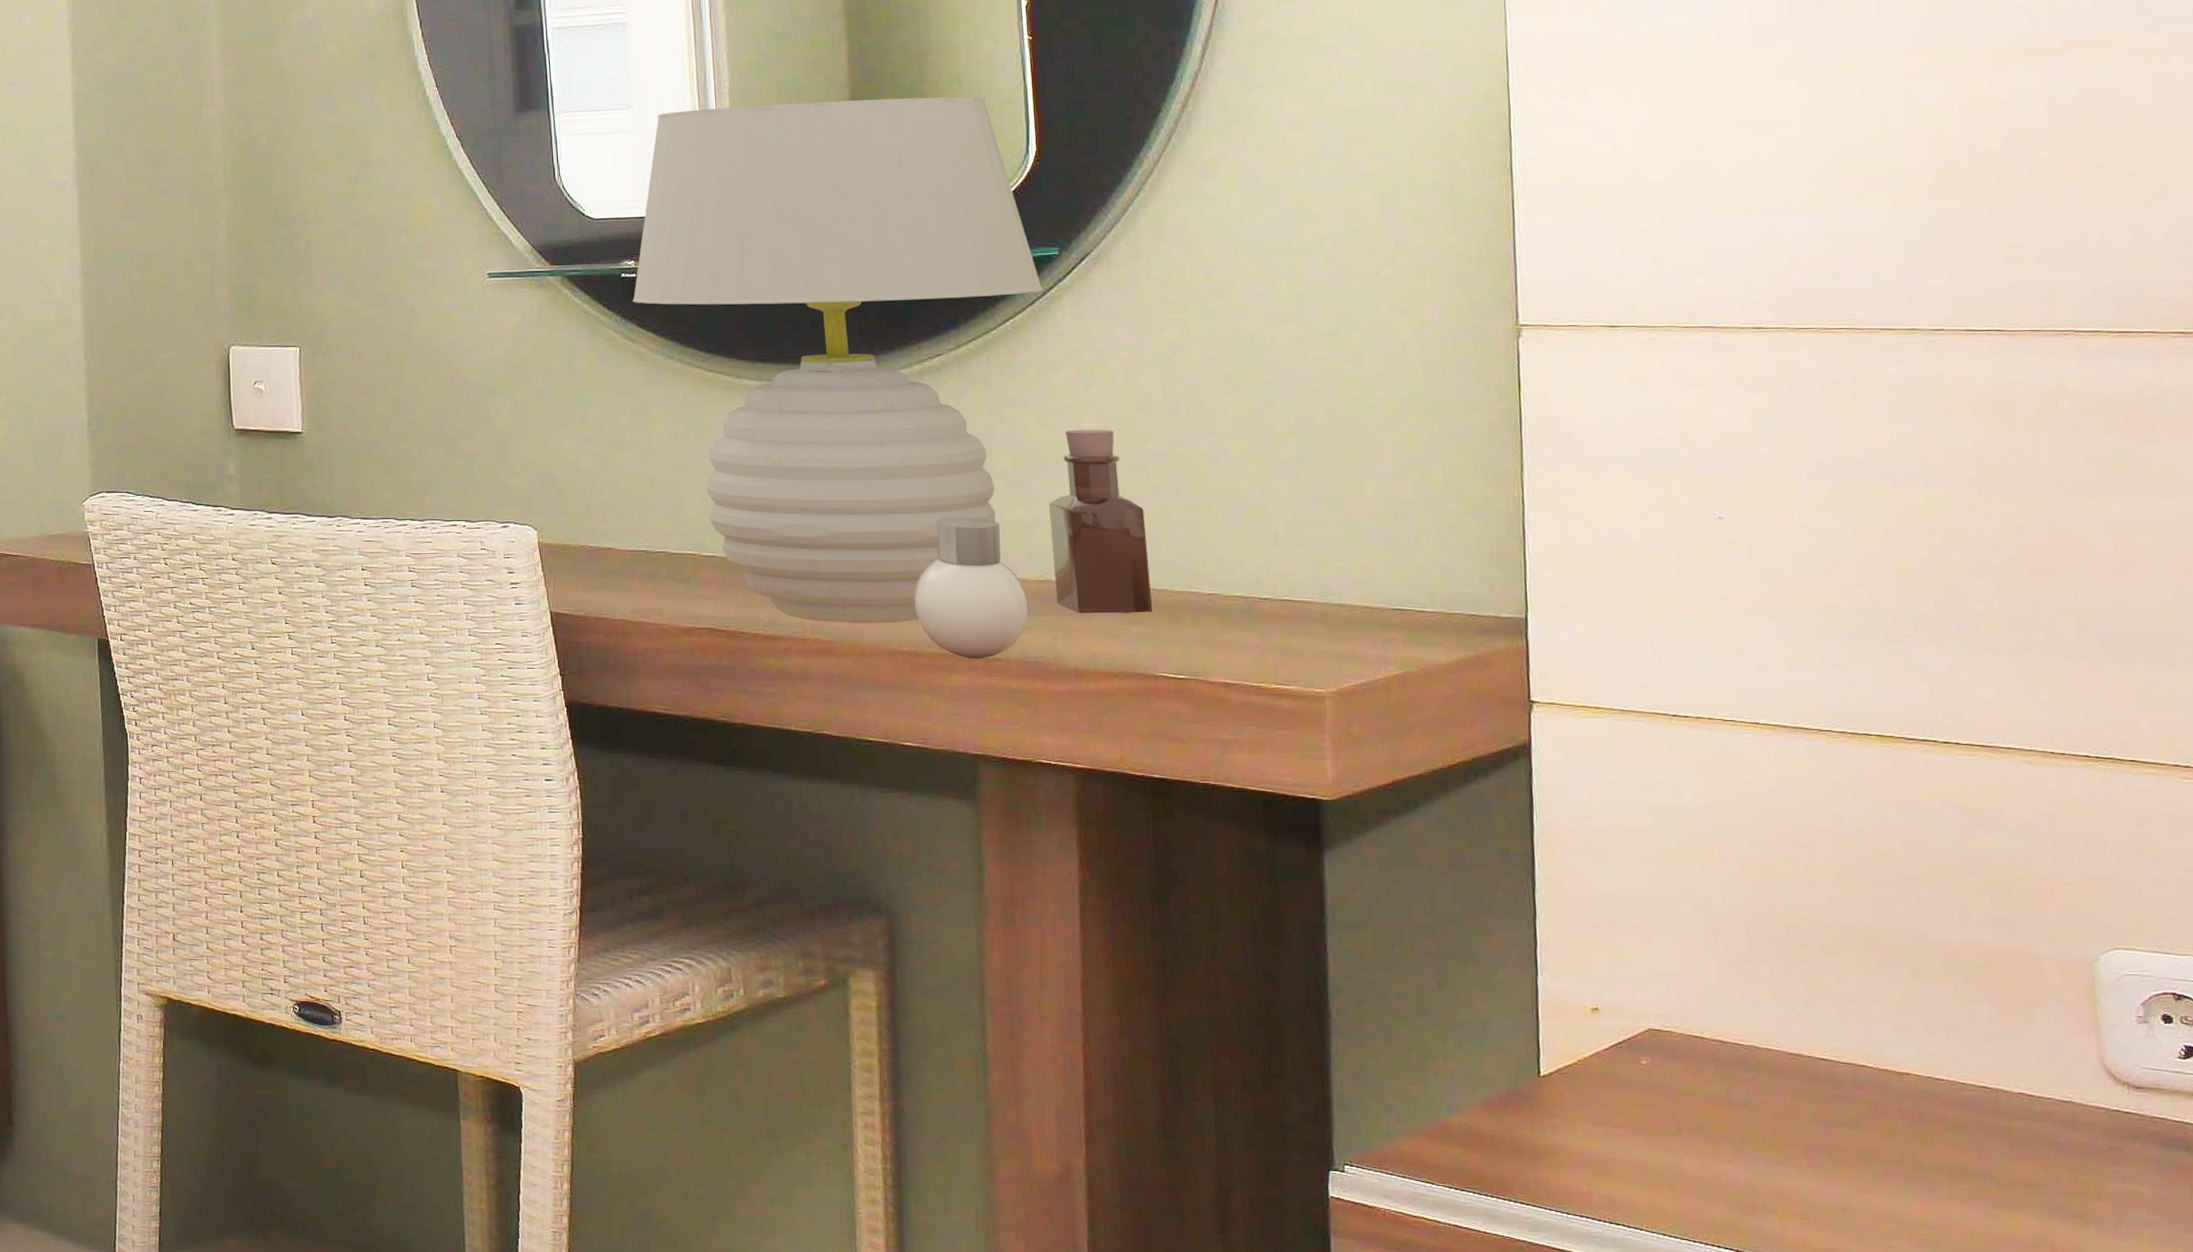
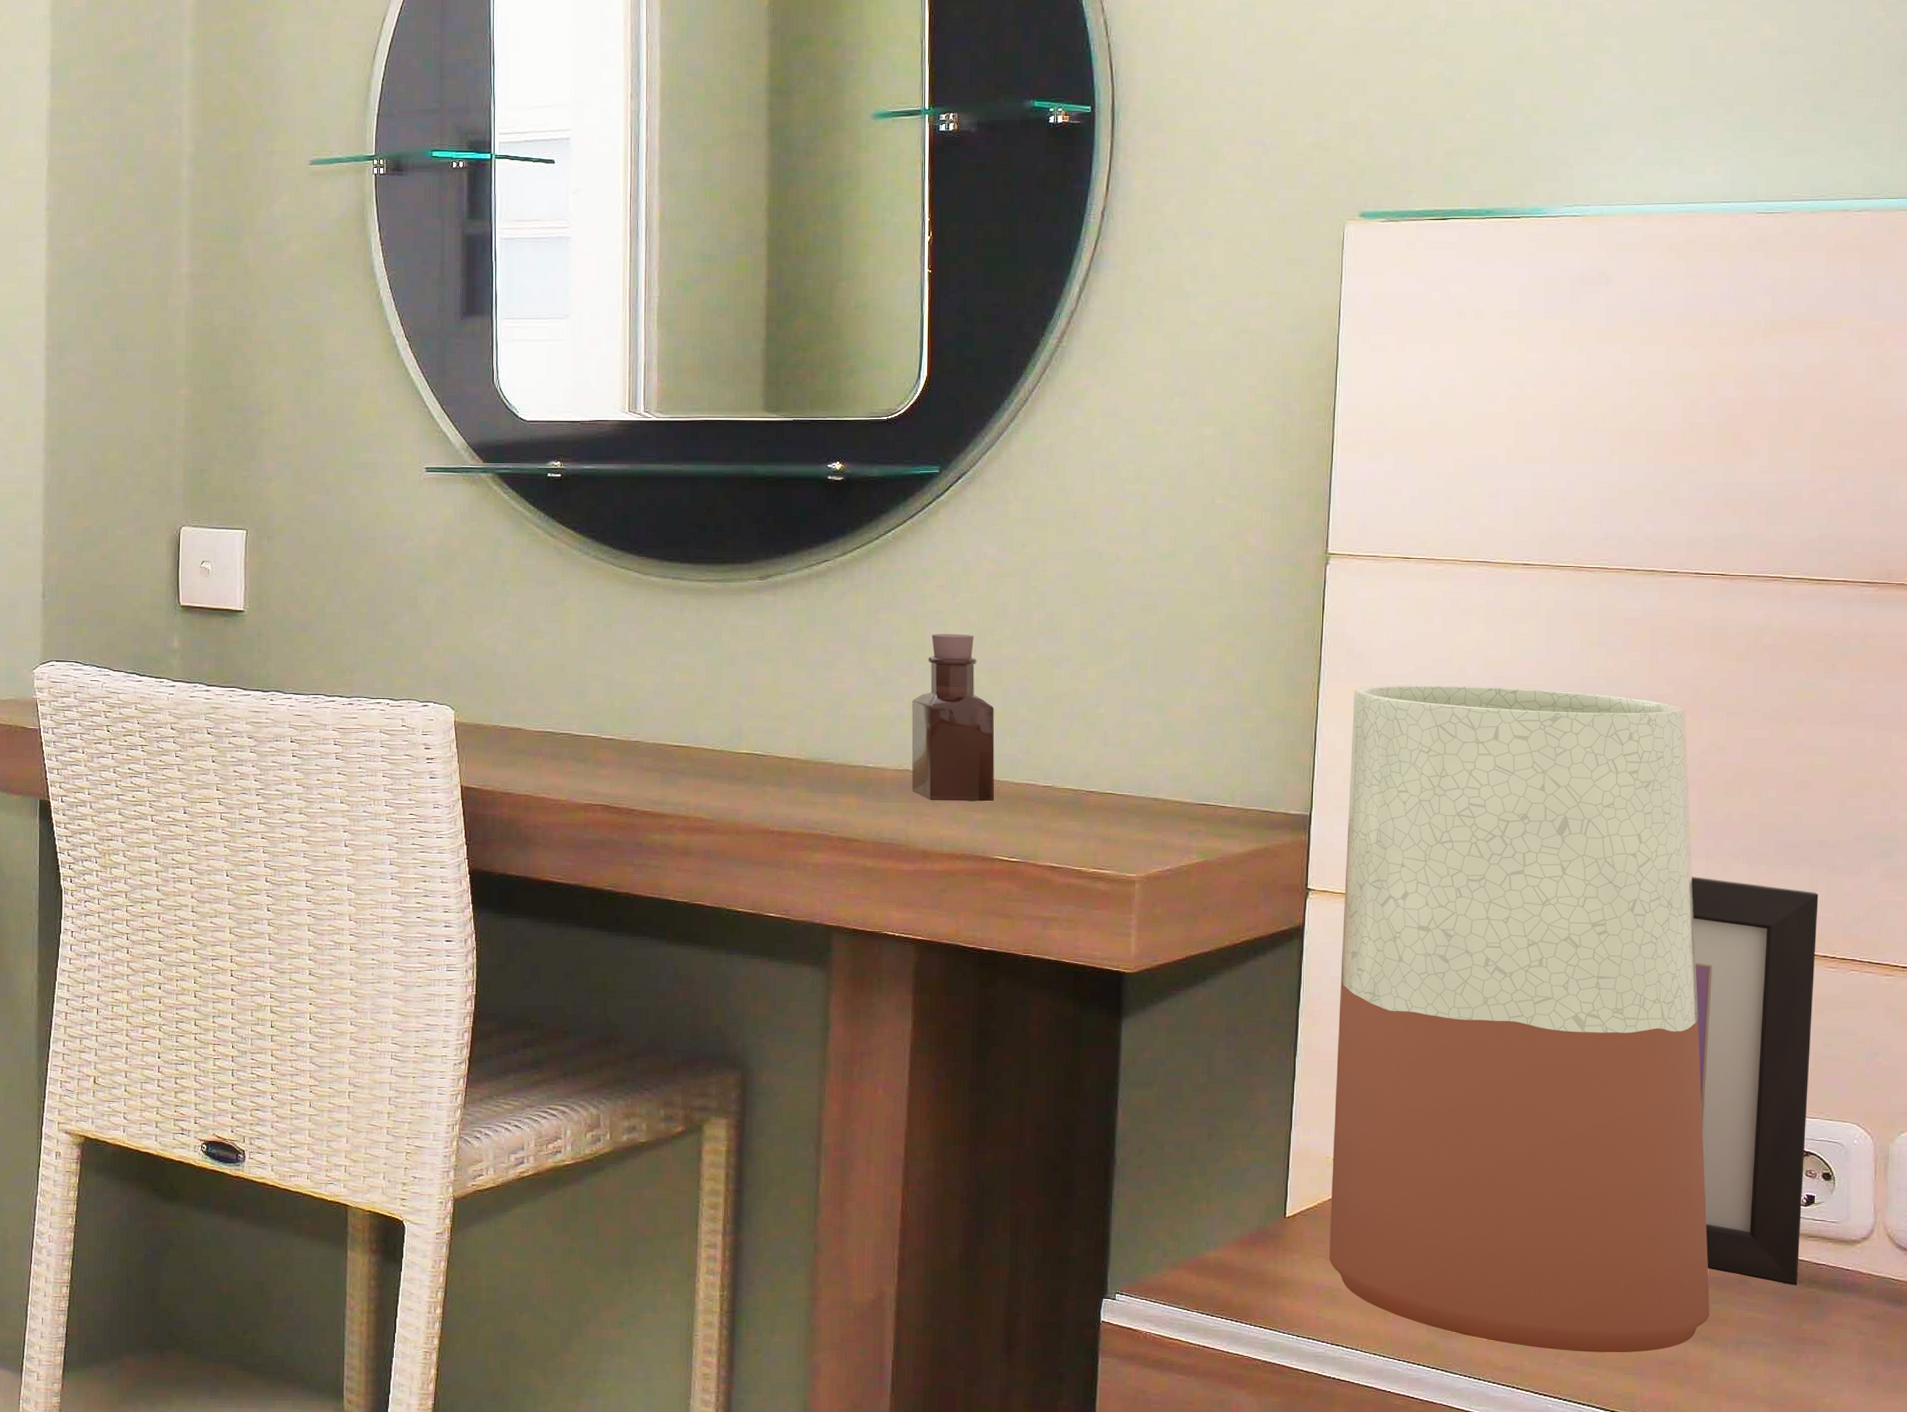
table lamp: present [632,96,1043,624] -> none [556,321,923,805]
perfume bottle: present [913,517,1029,659] -> none [786,710,887,840]
vase: none [1565,466,2077,1233] -> present [1329,685,1710,1353]
picture frame: none [1999,676,2185,1153] -> present [1691,877,1819,1285]

